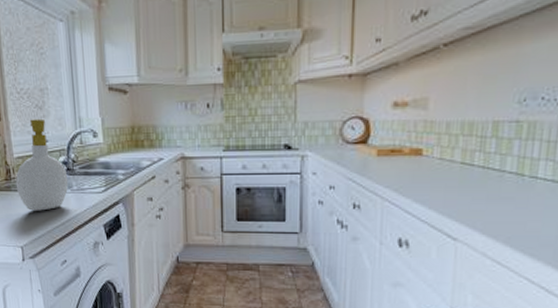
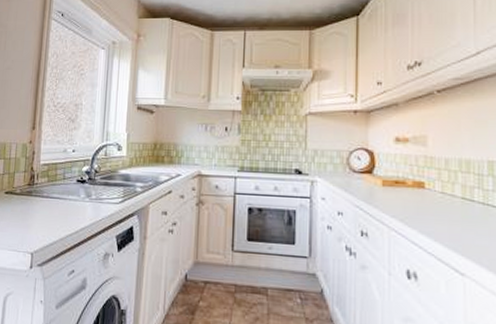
soap bottle: present [15,118,69,211] -> none [37,130,88,218]

